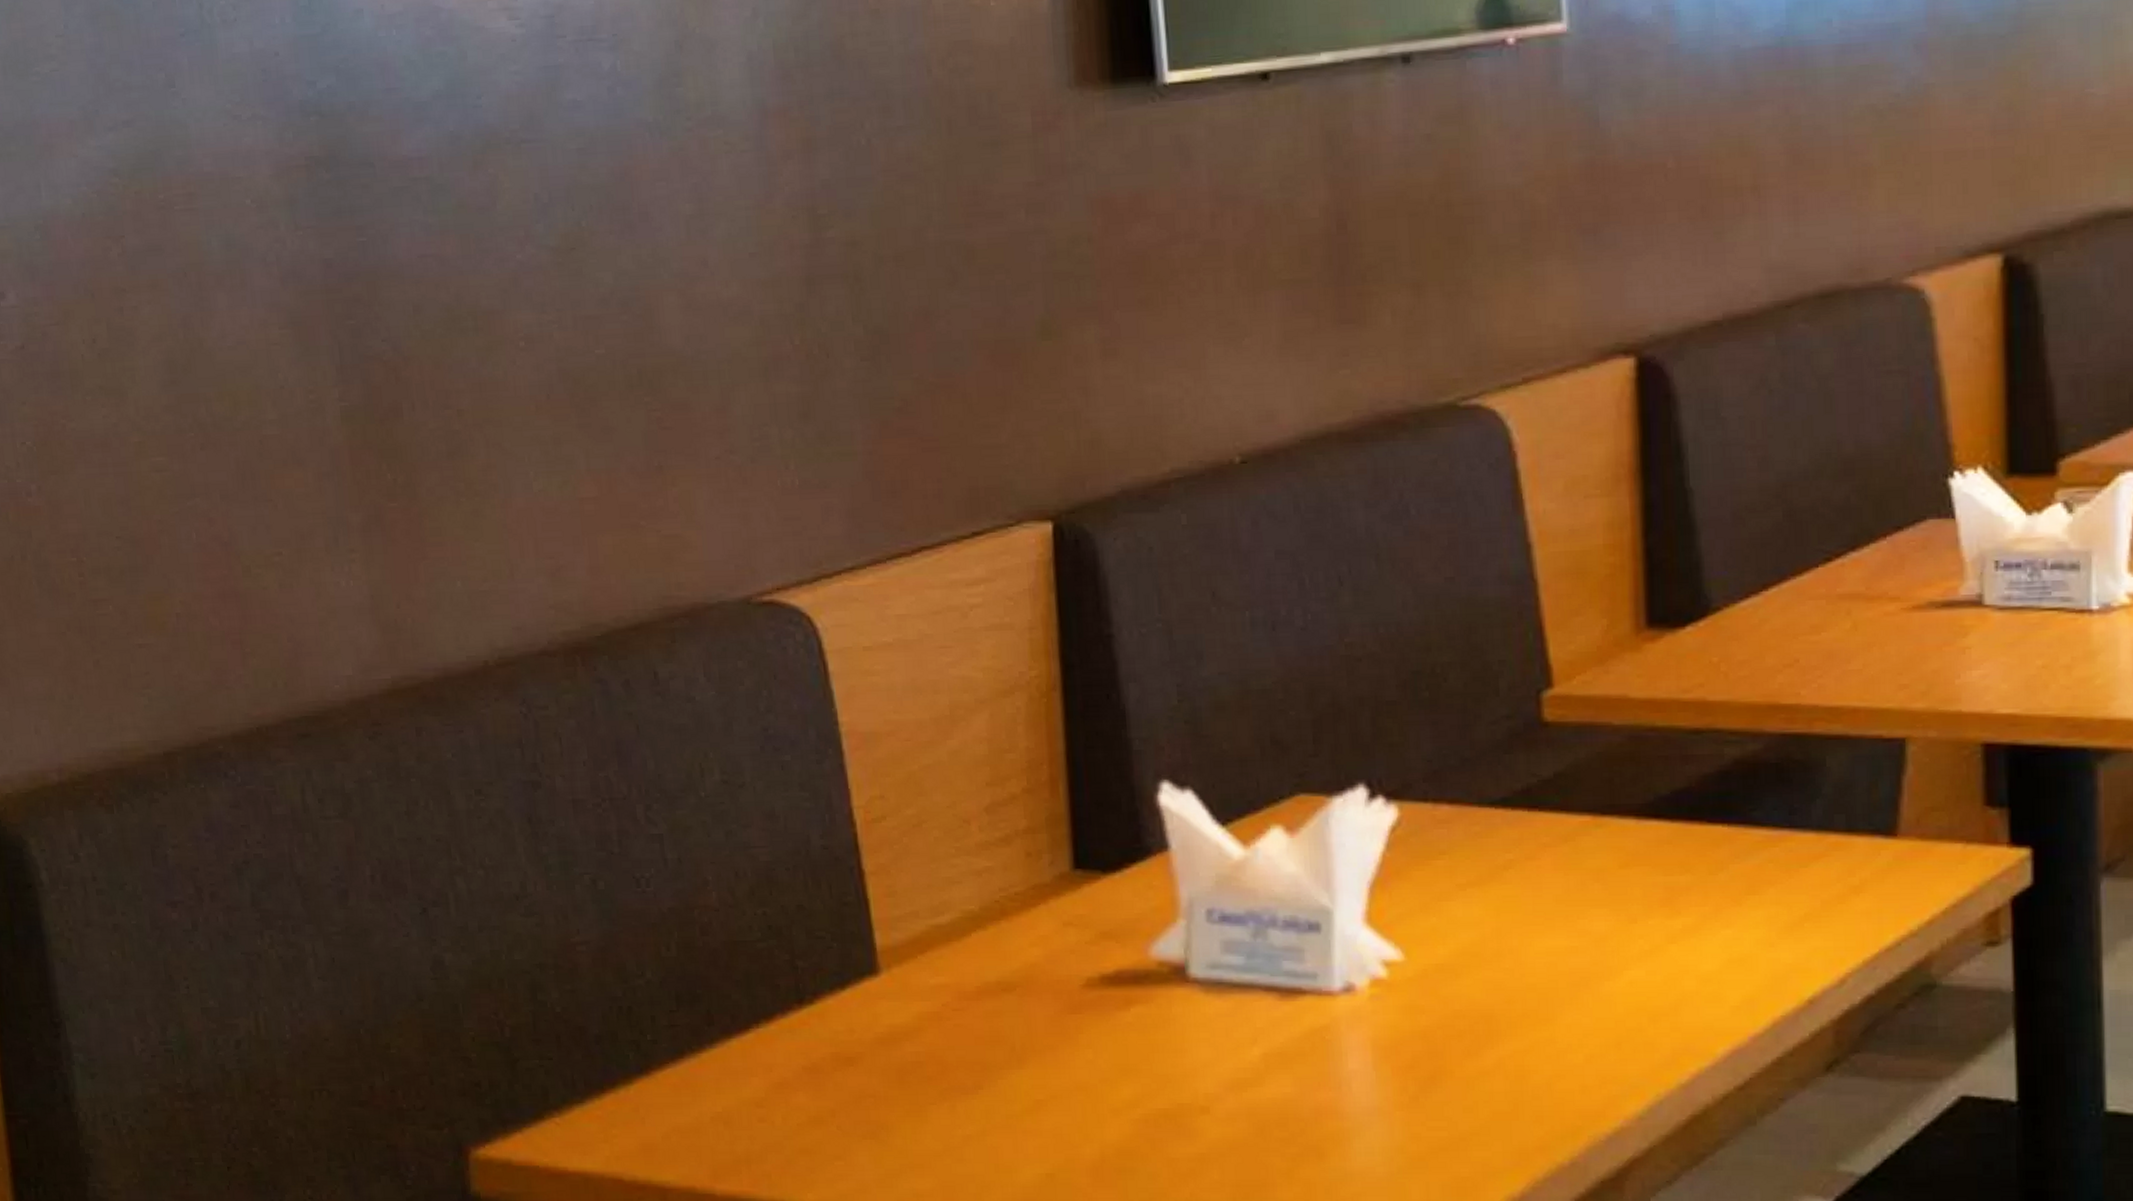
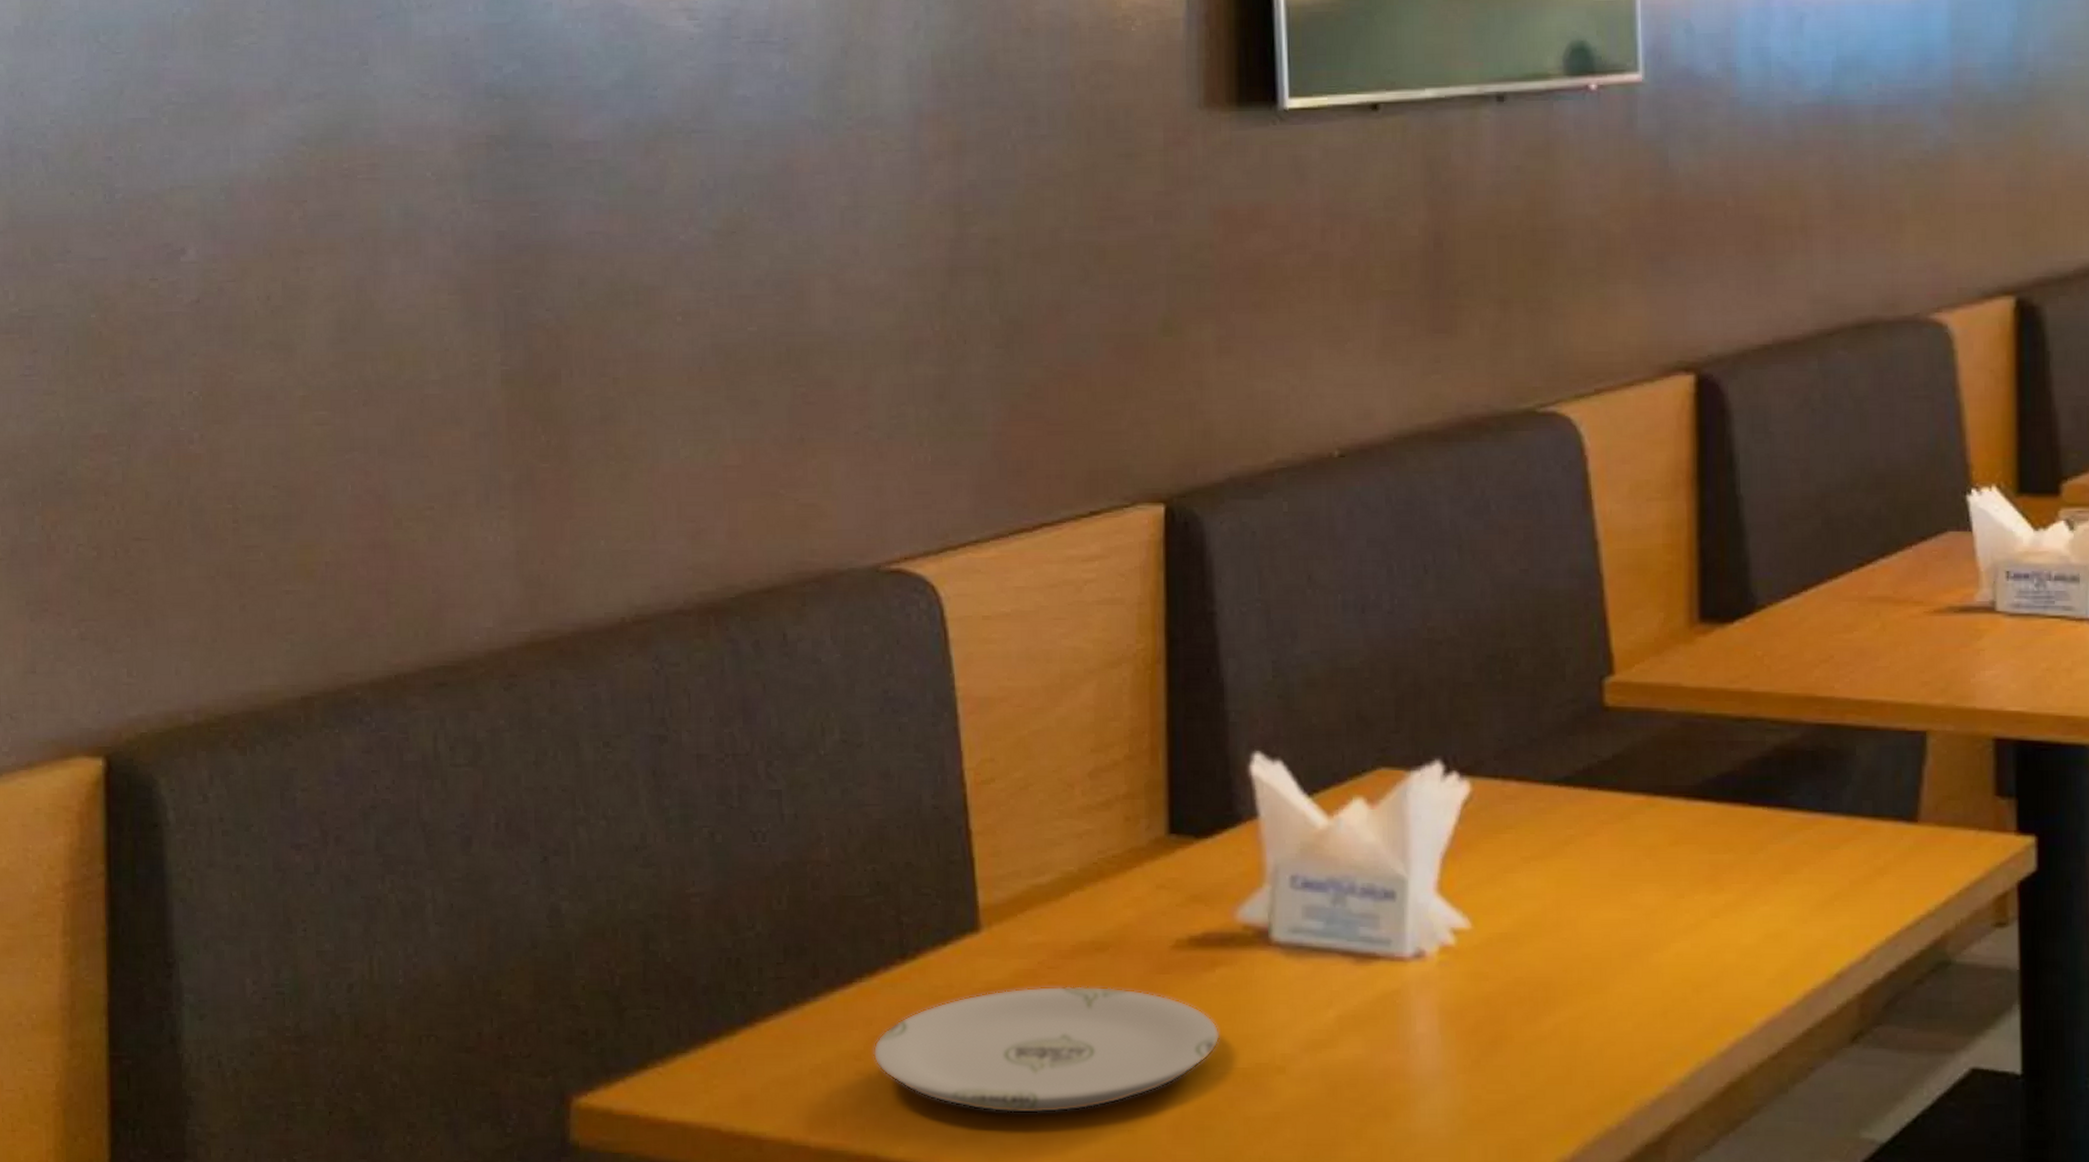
plate: none [775,1028,1138,1159] -> present [873,986,1220,1114]

